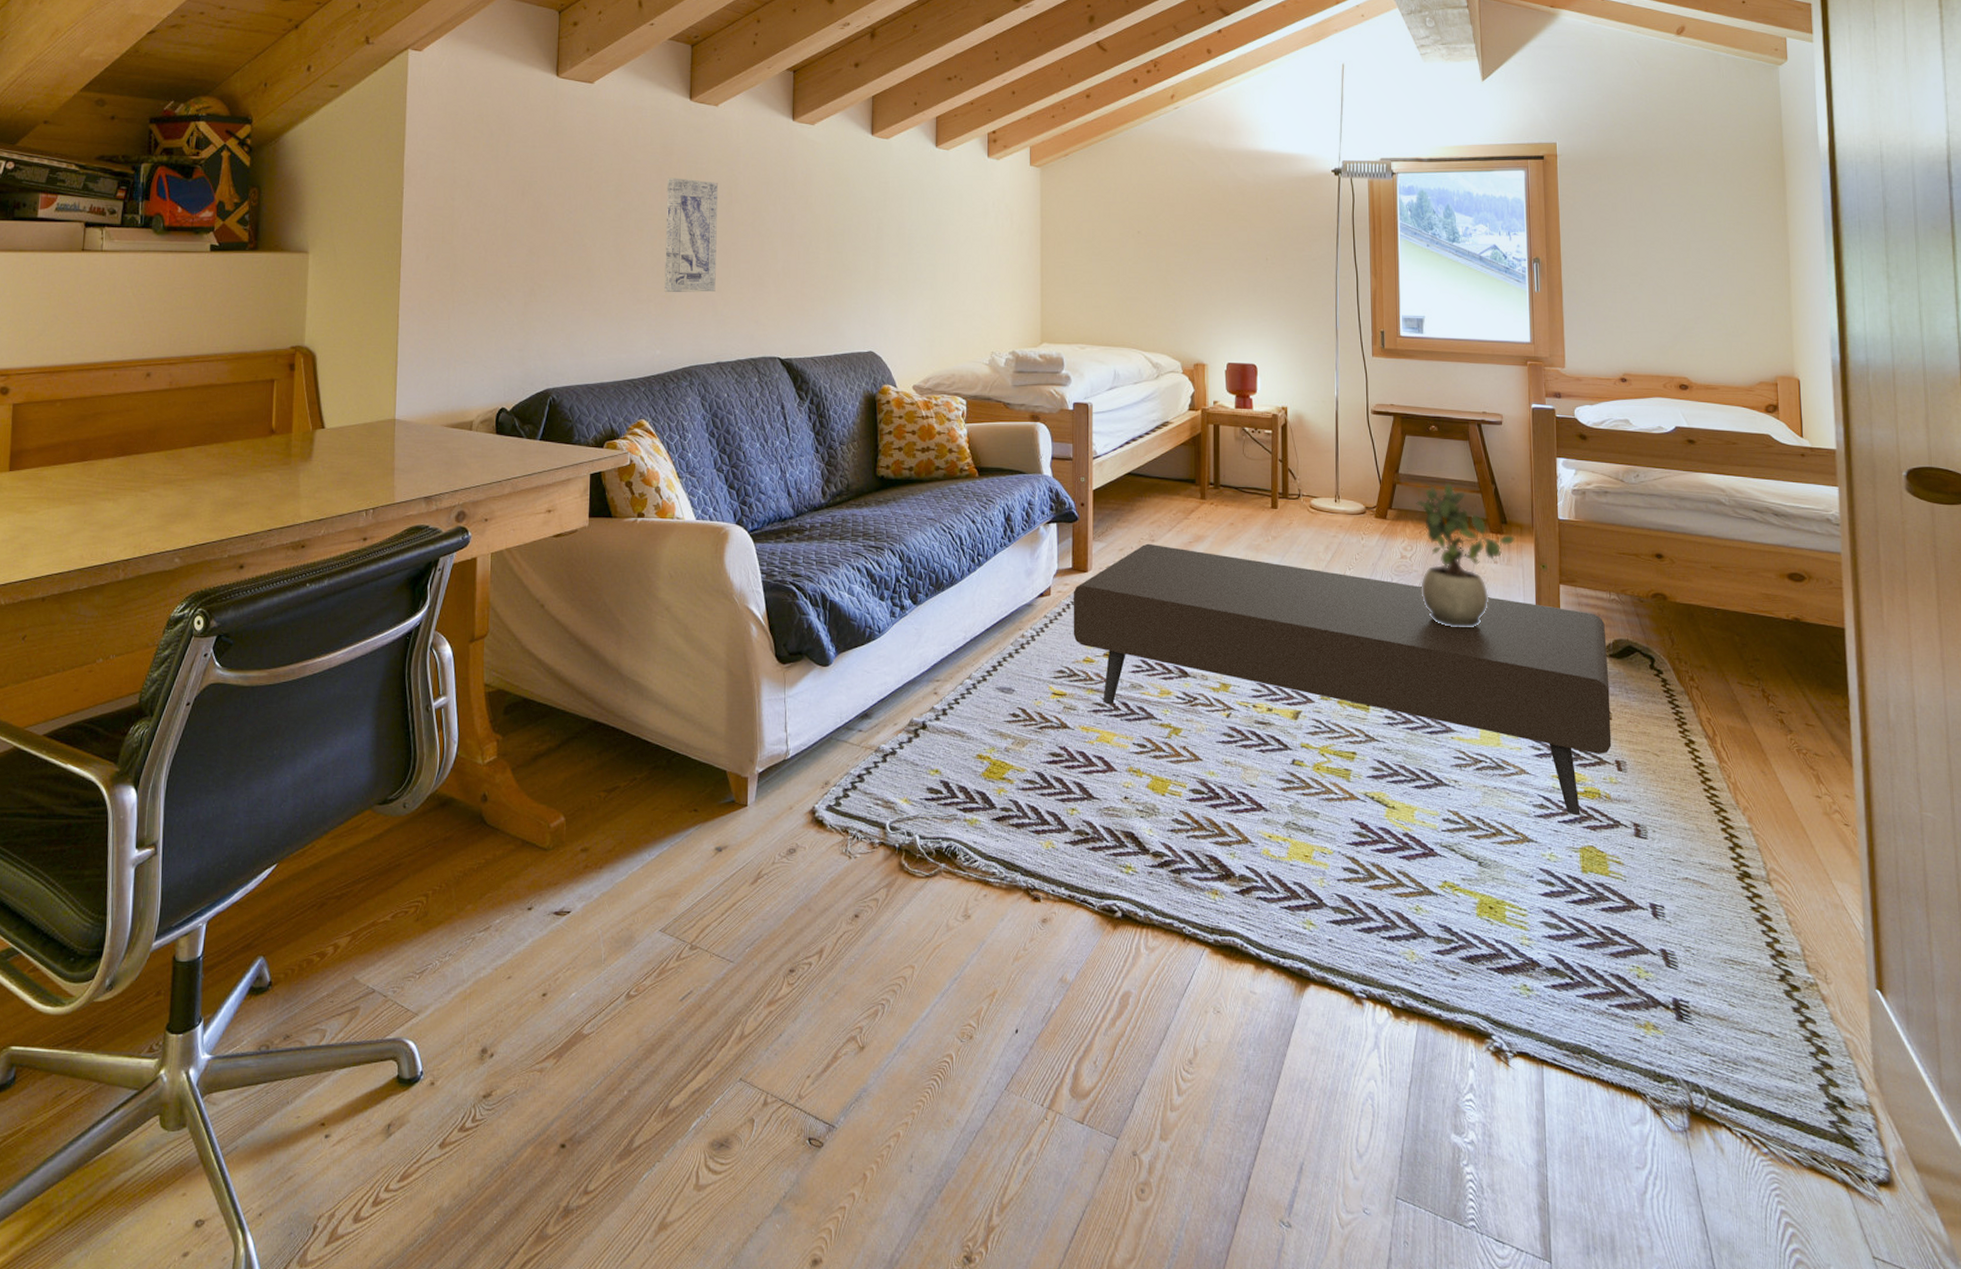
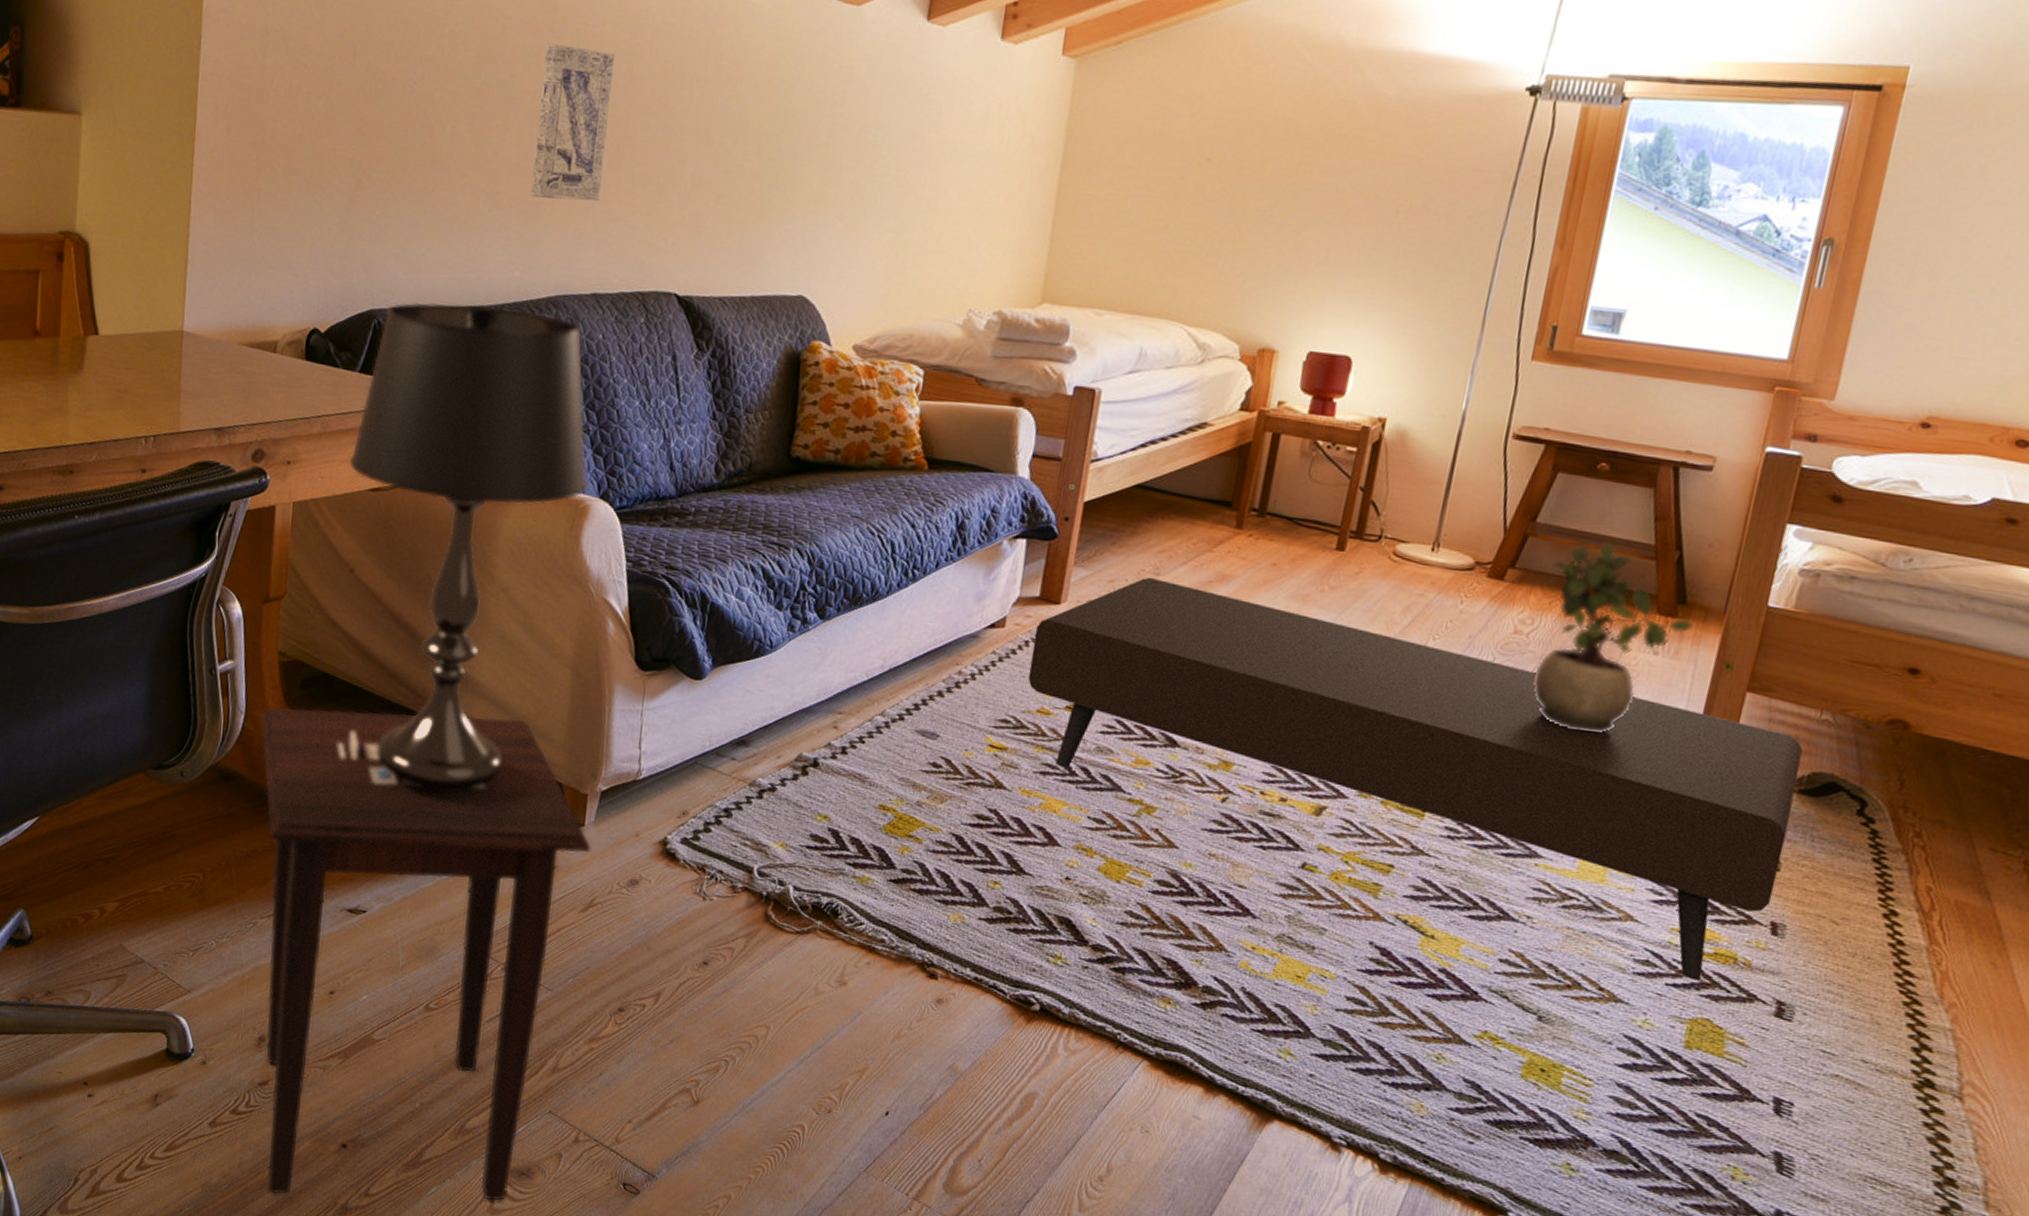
side table: none [471,718,755,1208] -> present [260,707,591,1202]
table lamp: none [535,378,727,789] -> present [349,302,589,790]

